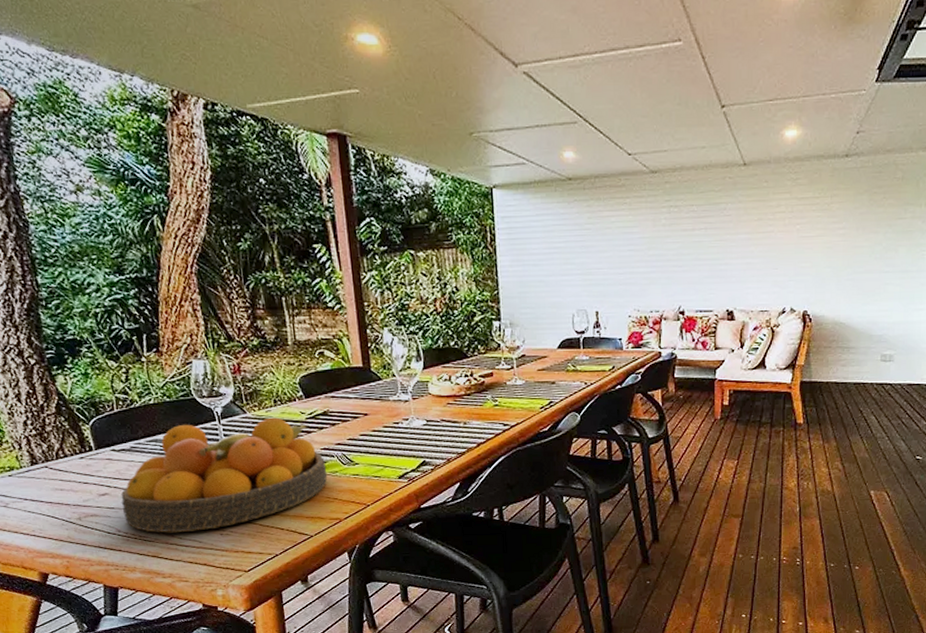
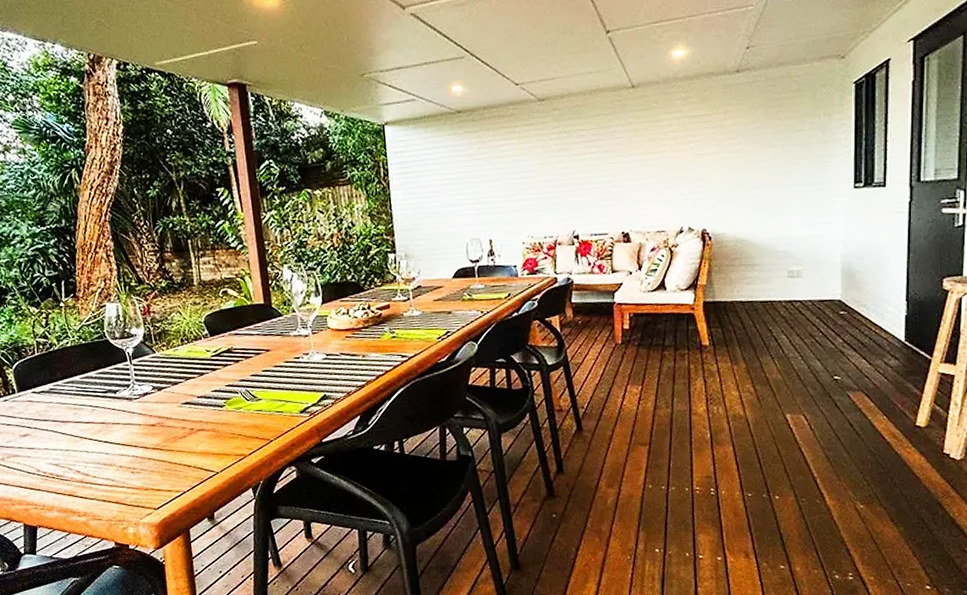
fruit bowl: present [121,417,328,533] -> none [40,356,232,472]

